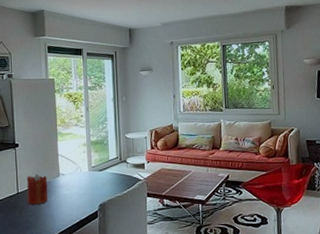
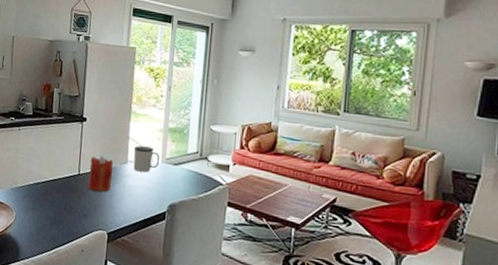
mug: none [63,159,87,182] -> present [133,145,160,173]

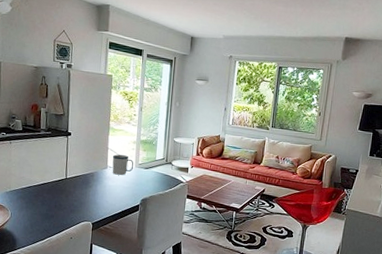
candle: present [87,155,113,192] -> none [74,162,95,192]

